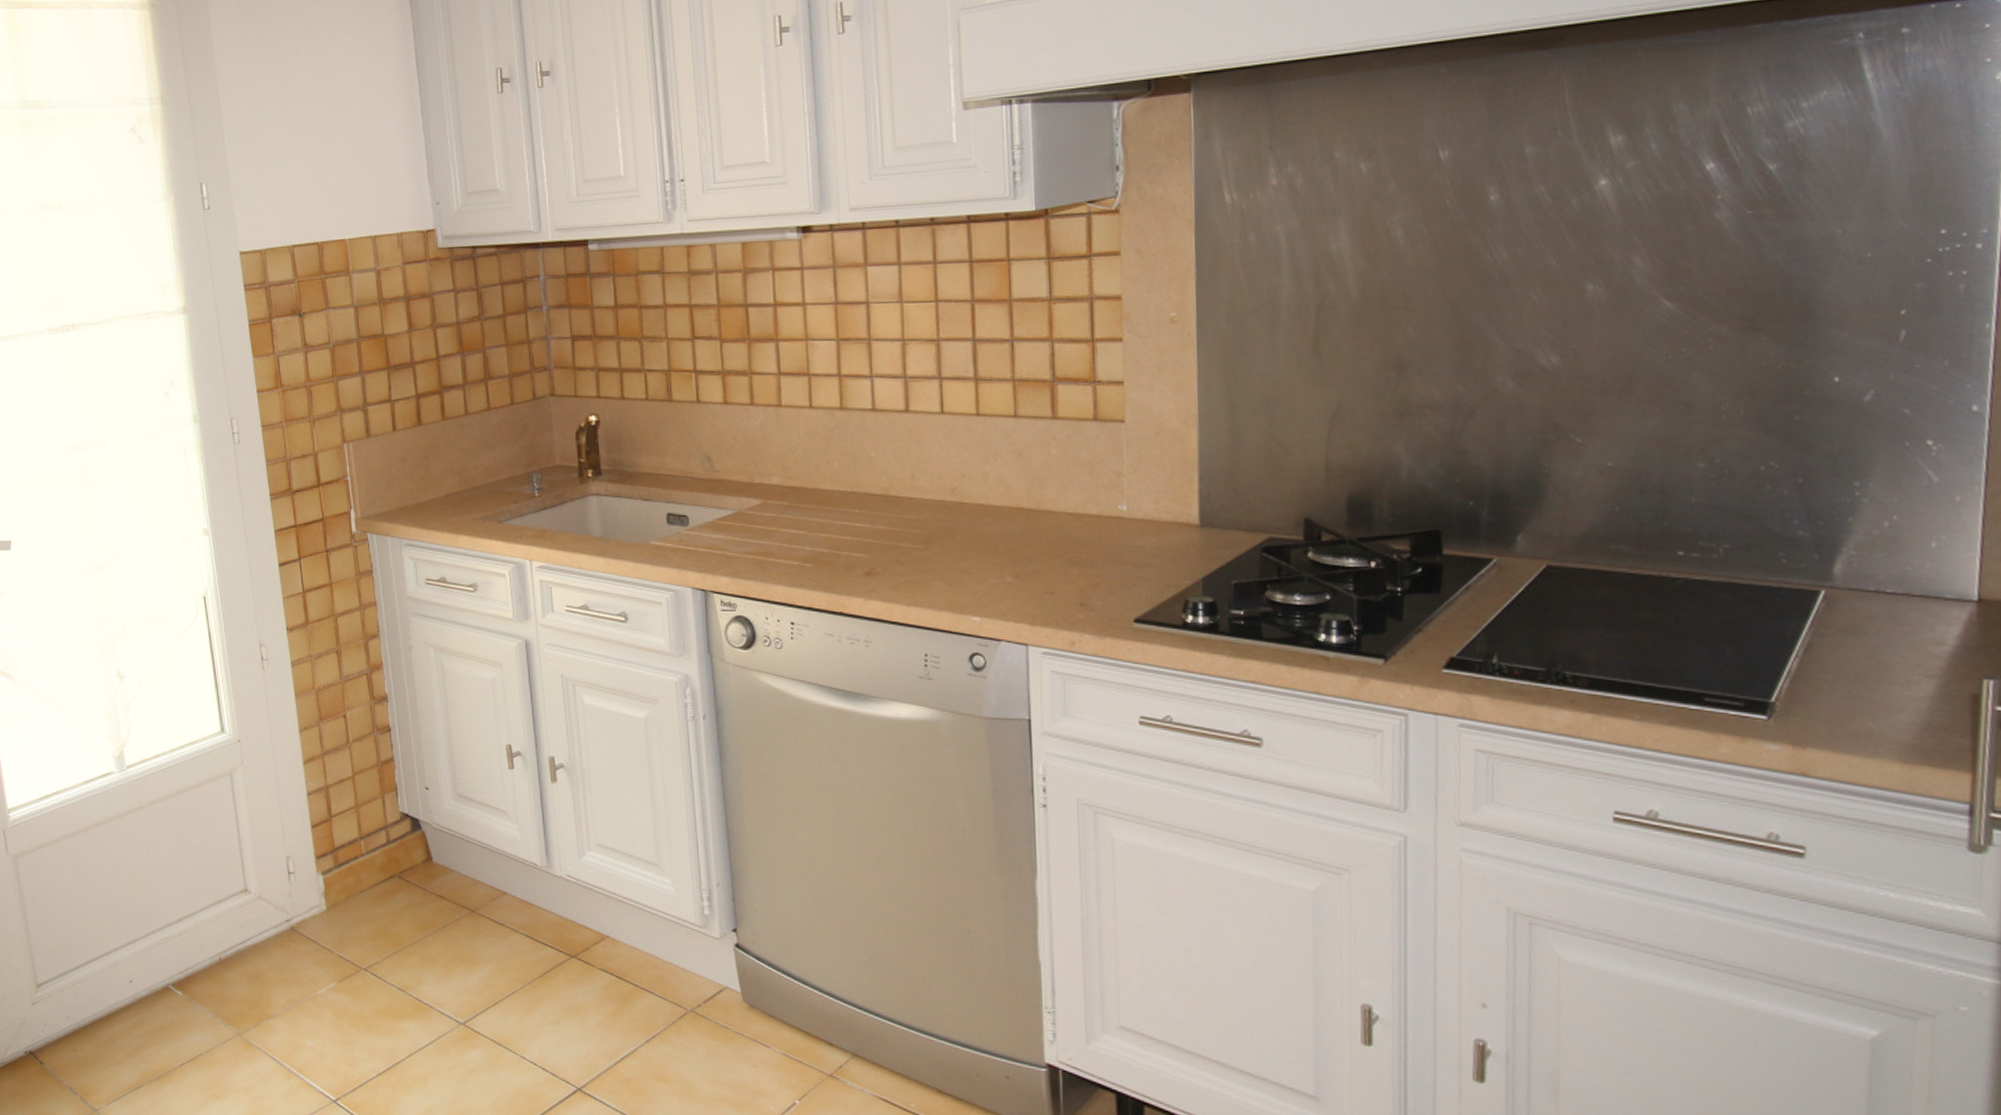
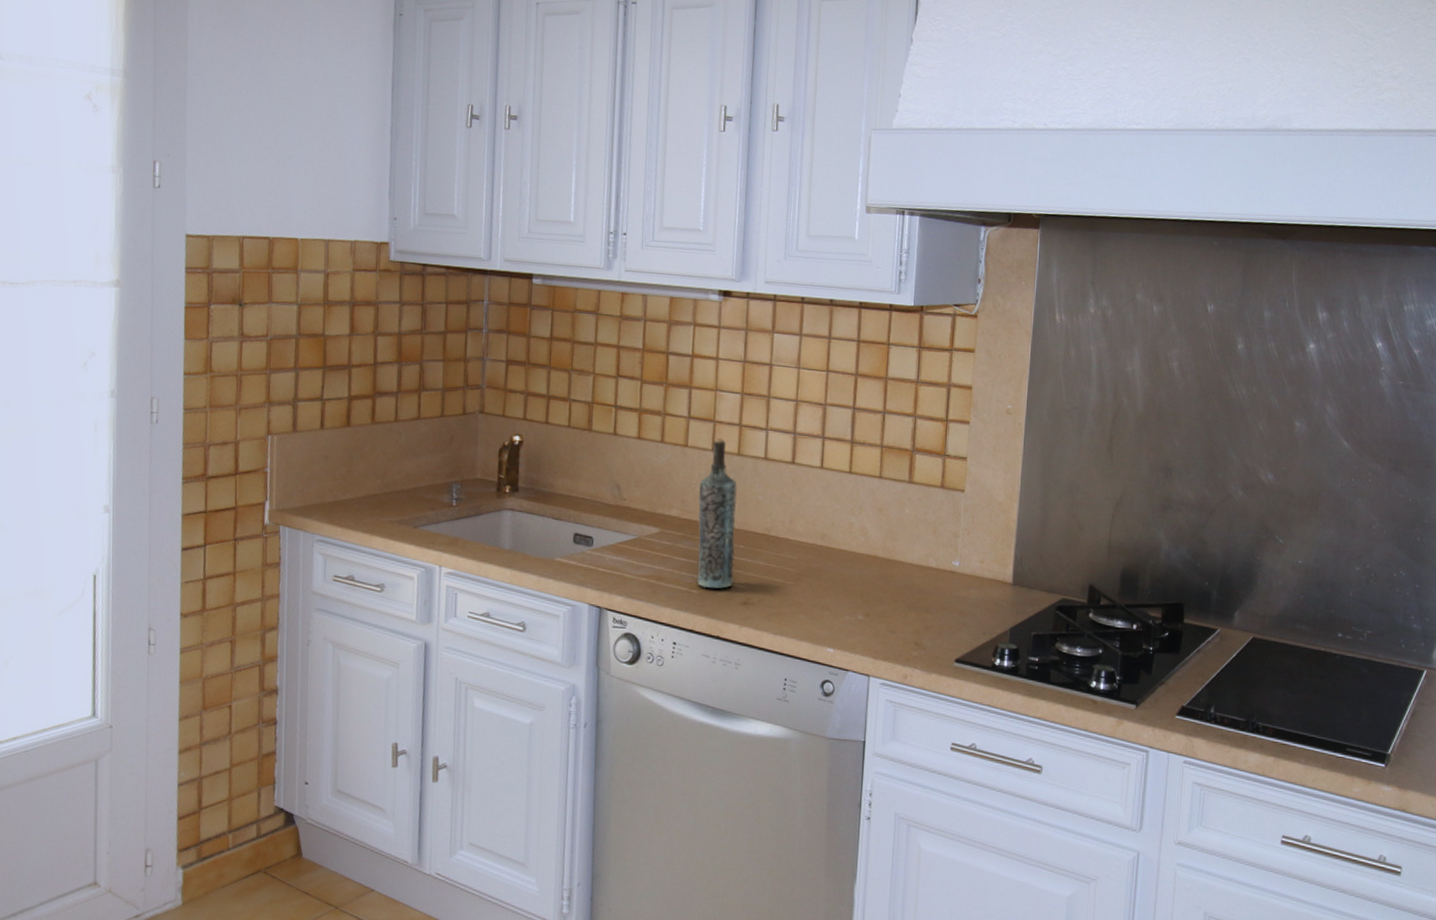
bottle: none [799,392,852,561] -> present [697,438,737,589]

